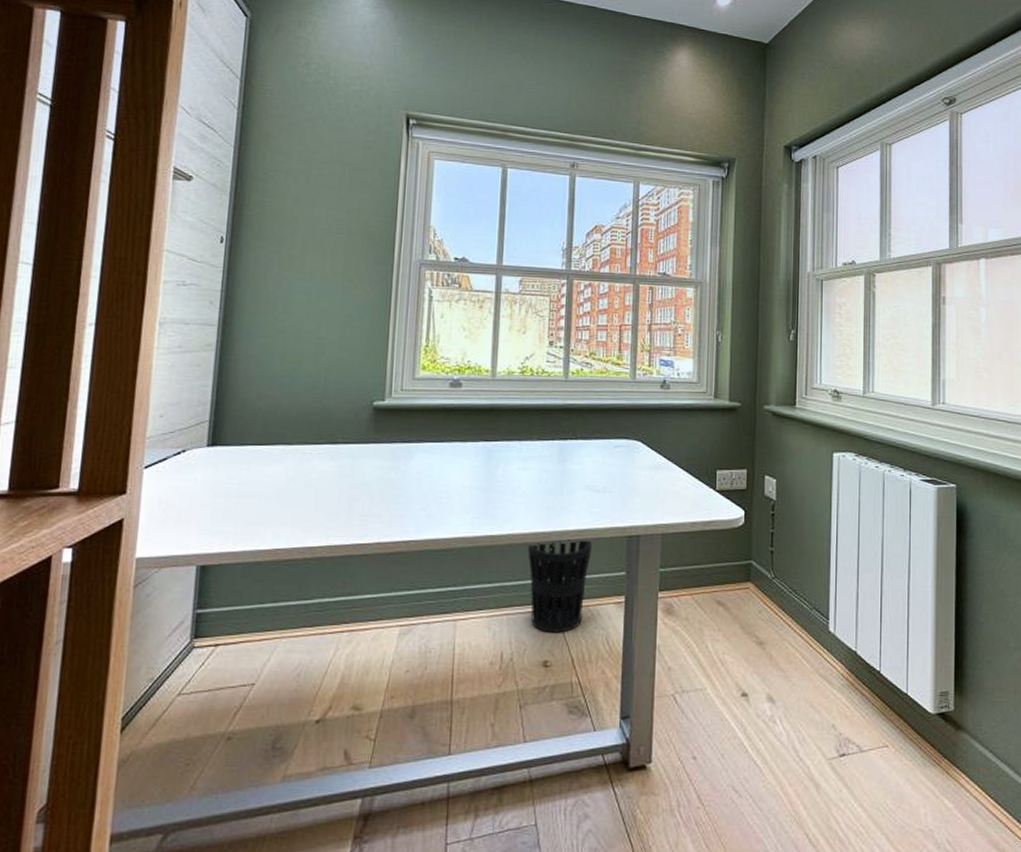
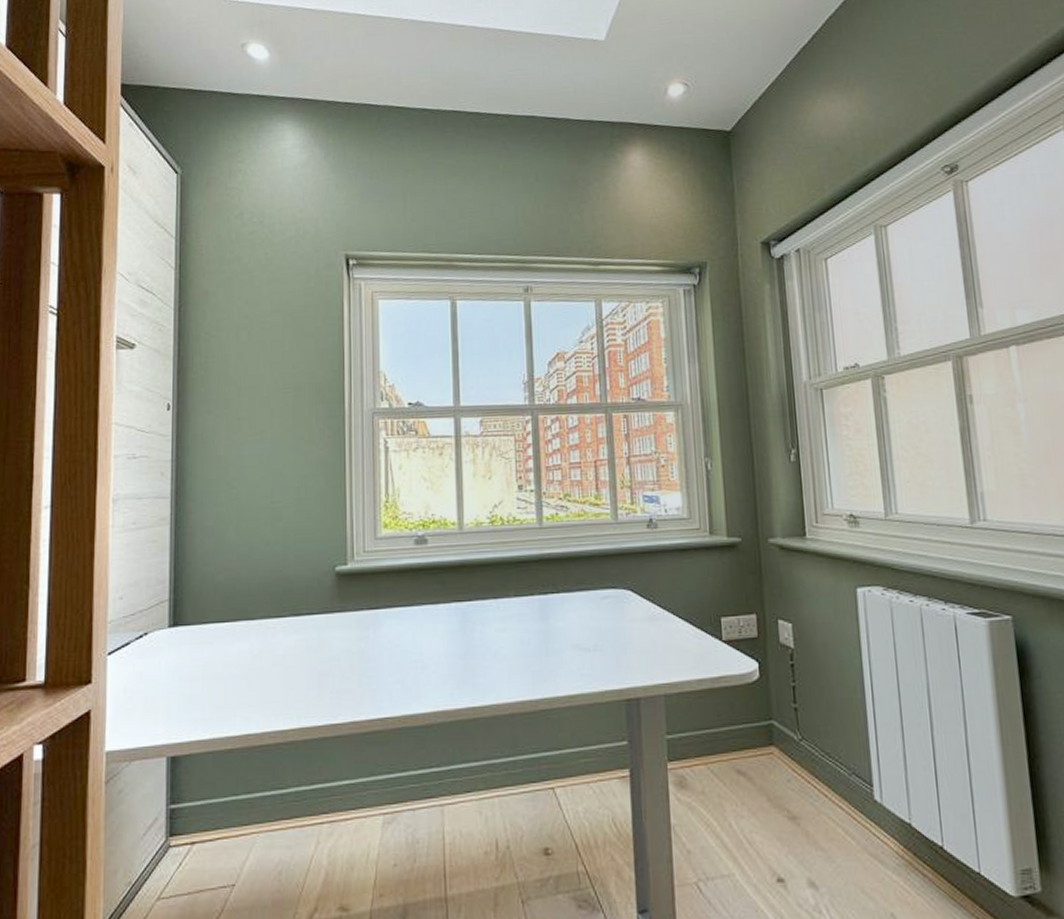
wastebasket: present [528,540,592,633] -> none [515,706,587,815]

